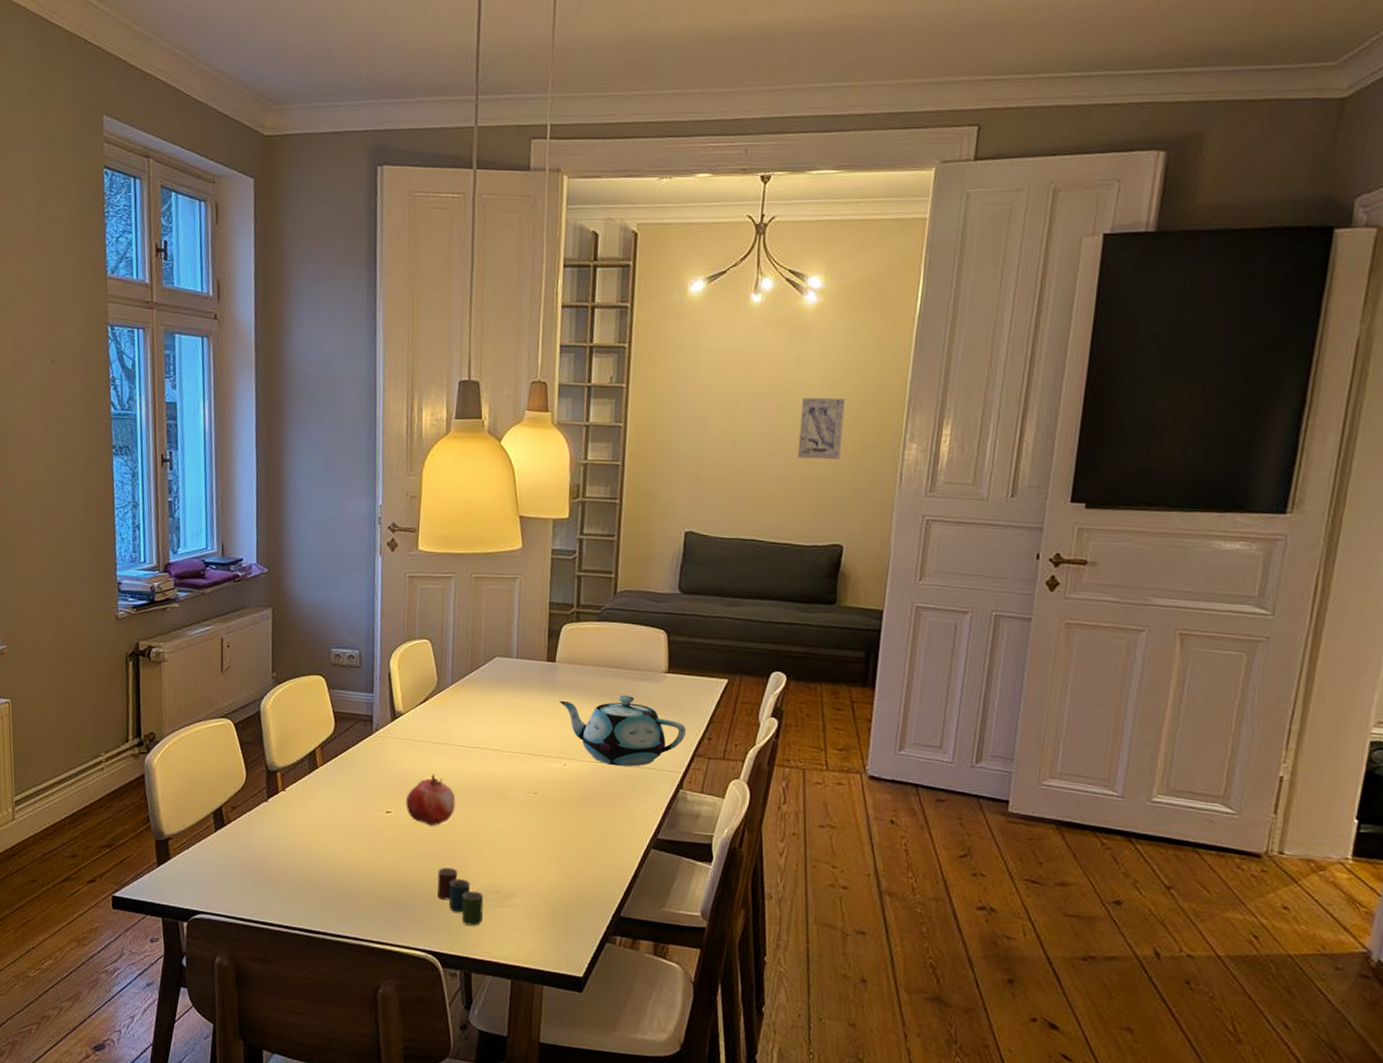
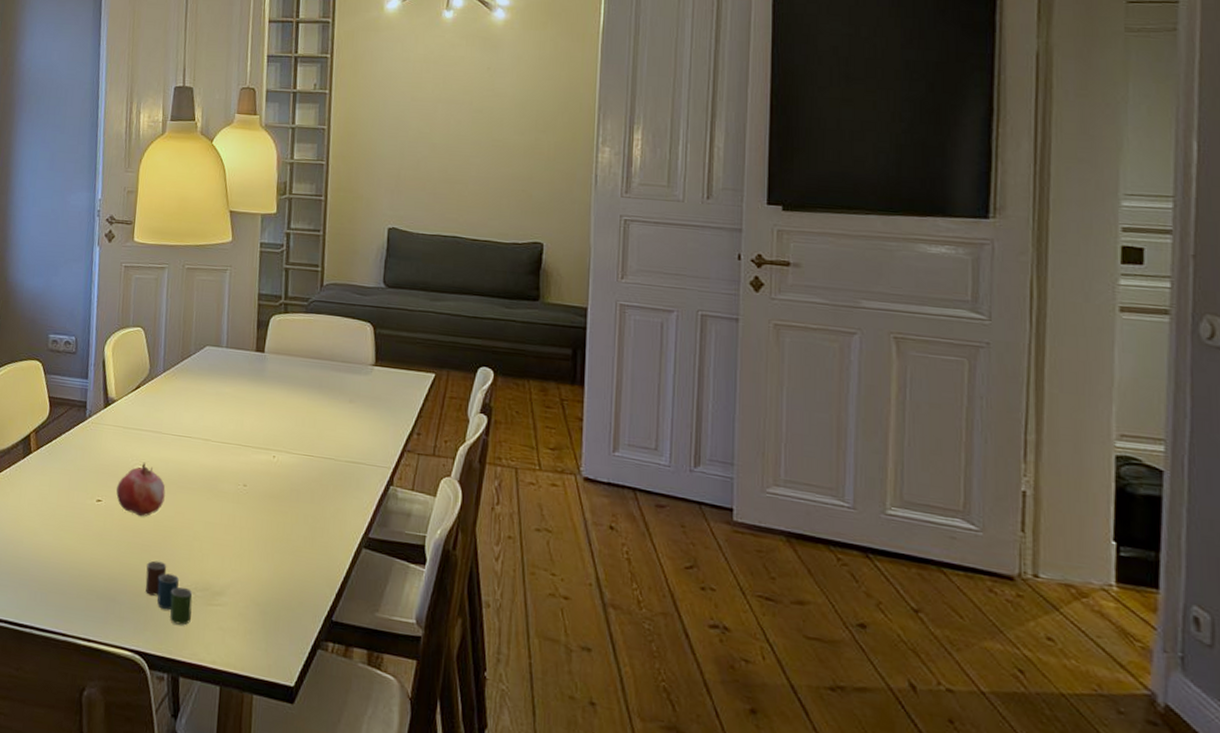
teapot: present [559,695,687,767] -> none [268,387,395,461]
wall art: present [797,397,846,460] -> none [494,103,538,162]

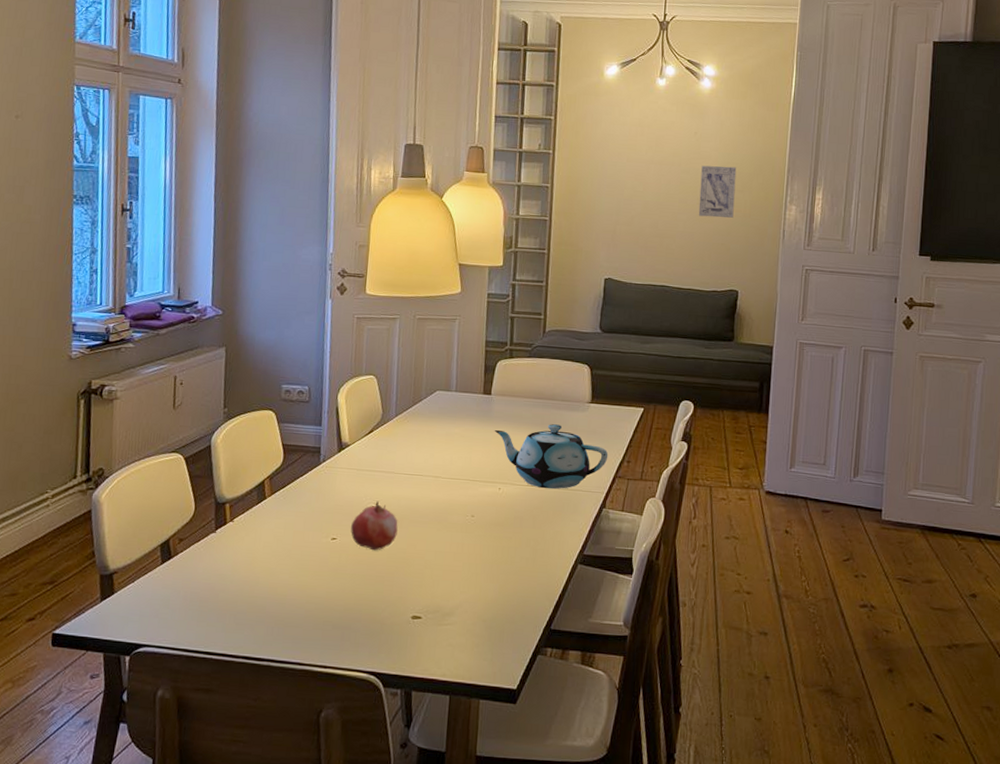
cup: present [145,560,193,625] -> none [379,589,424,645]
teapot: none [268,387,395,461] -> present [494,424,608,490]
wall art: none [494,103,538,162] -> present [698,165,737,218]

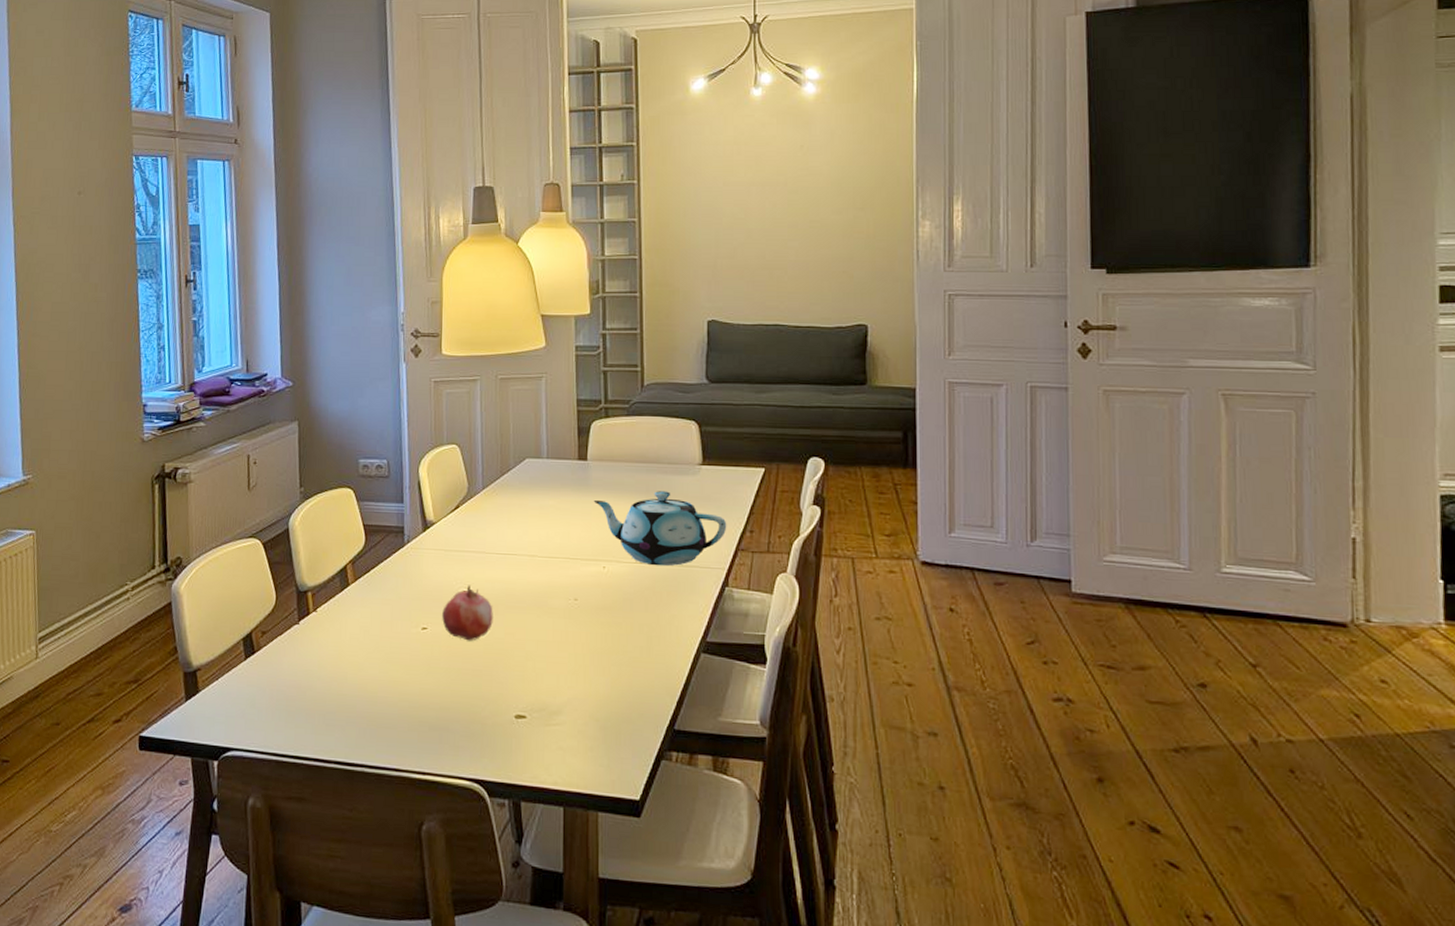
wall art: present [698,165,737,218] -> none [812,181,855,242]

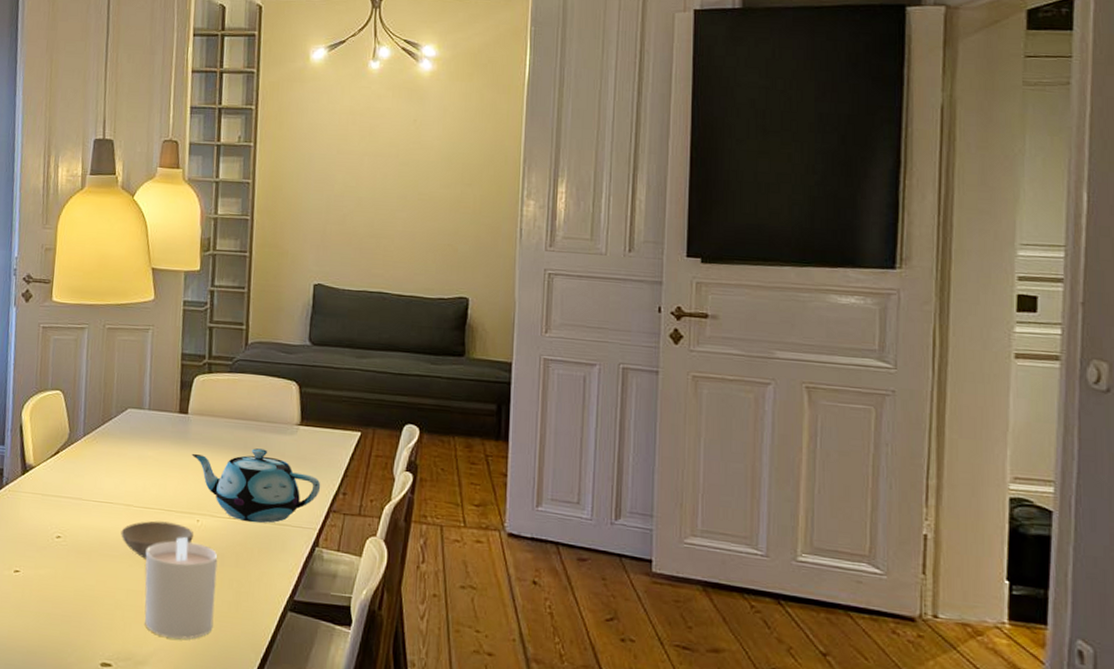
fruit: present [442,584,493,641] -> none [35,529,86,587]
bowl: none [527,570,600,609] -> present [121,521,193,559]
candle: none [553,585,627,687] -> present [144,537,218,639]

